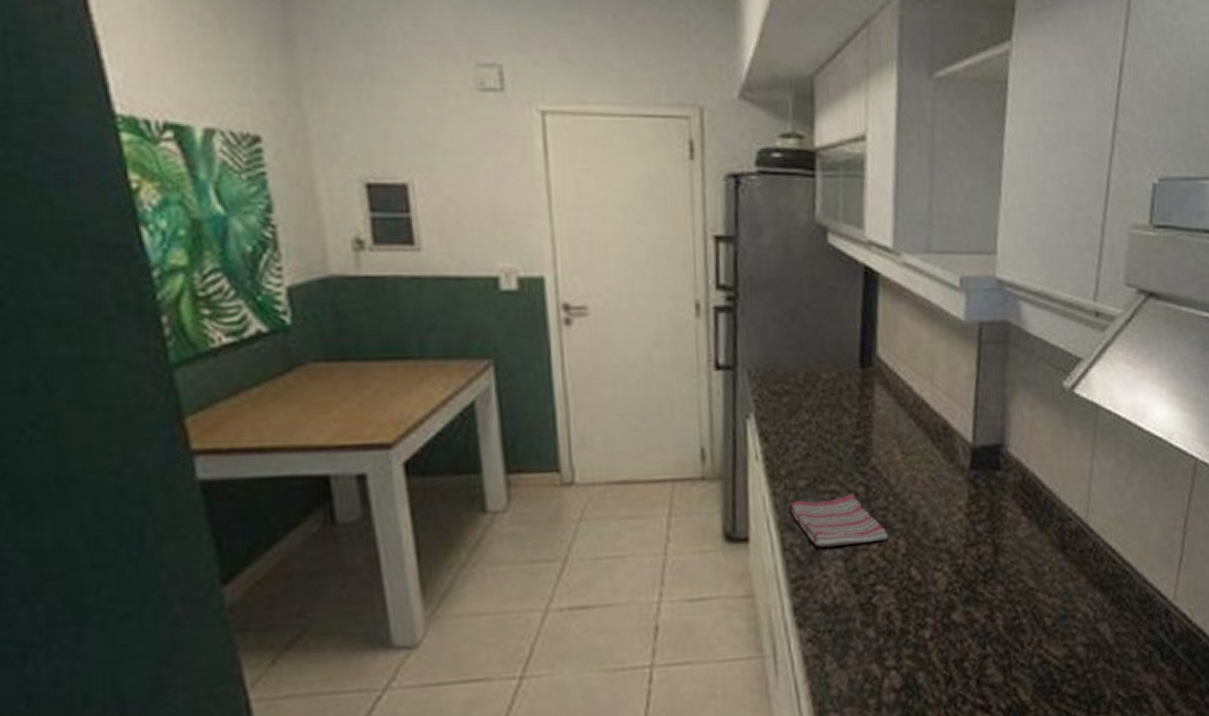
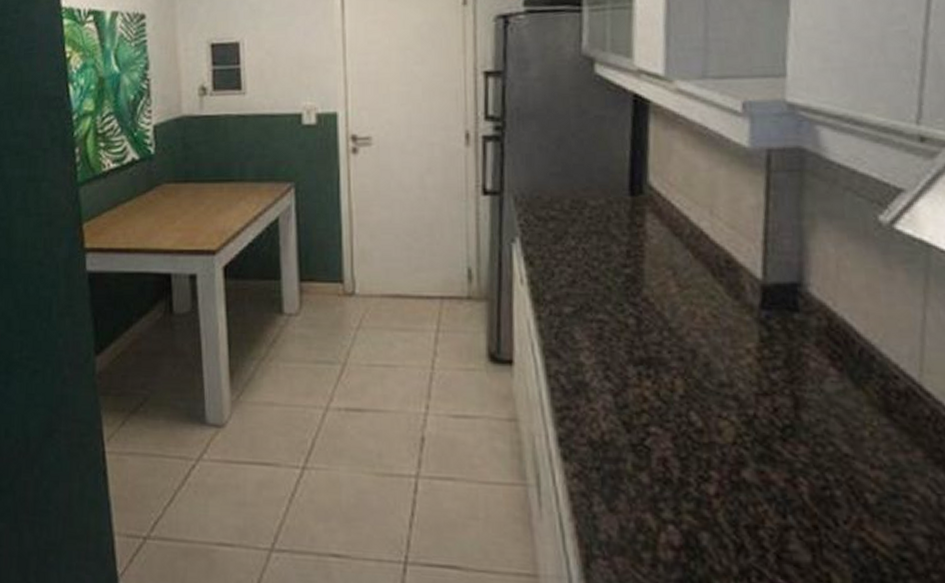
dish towel: present [790,494,887,547] -> none [555,325,662,379]

